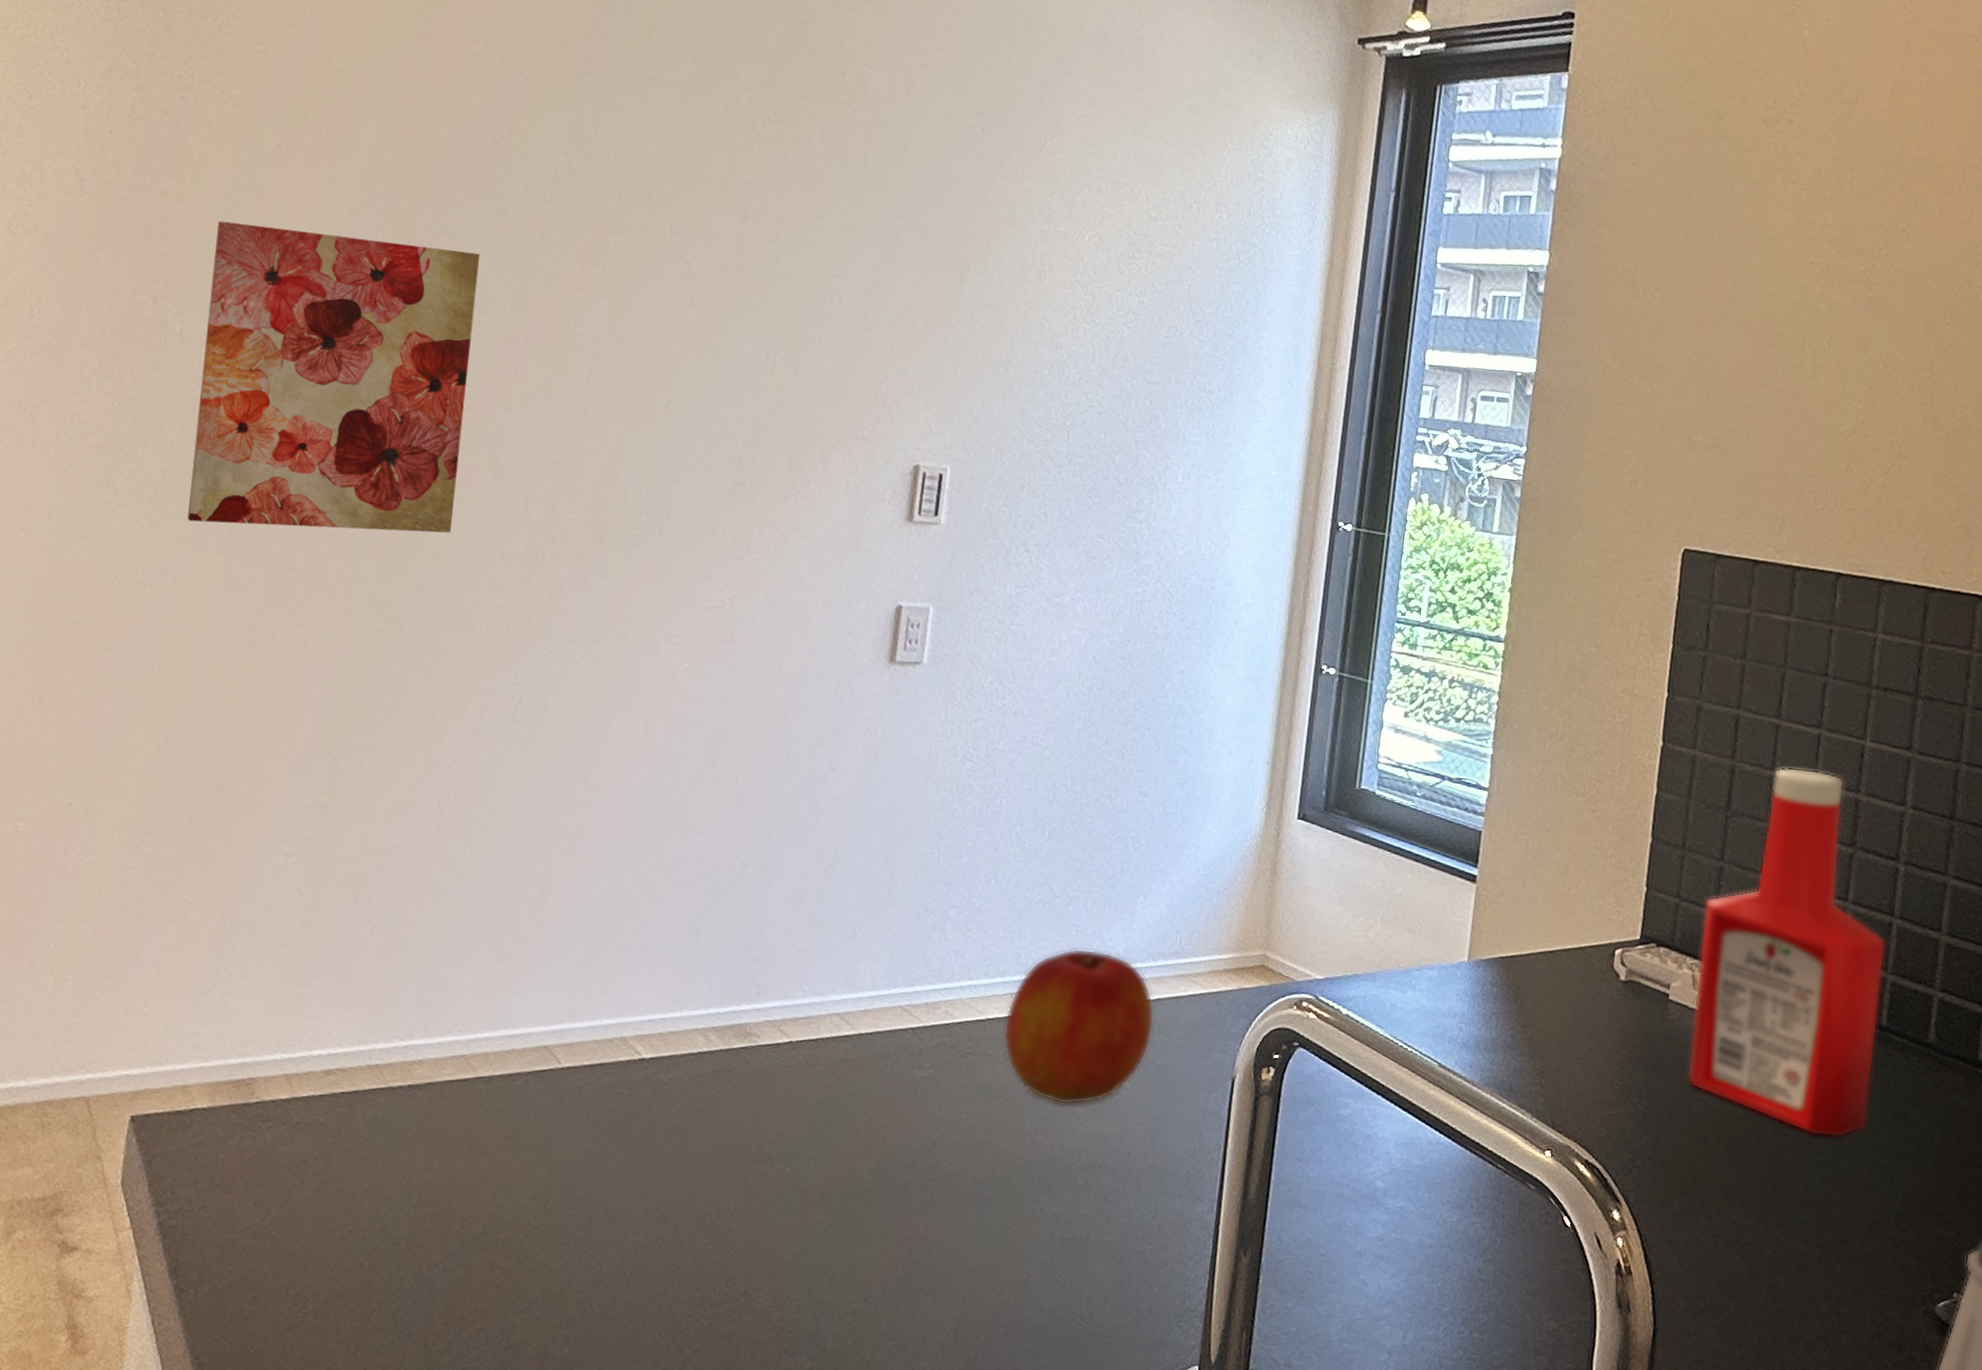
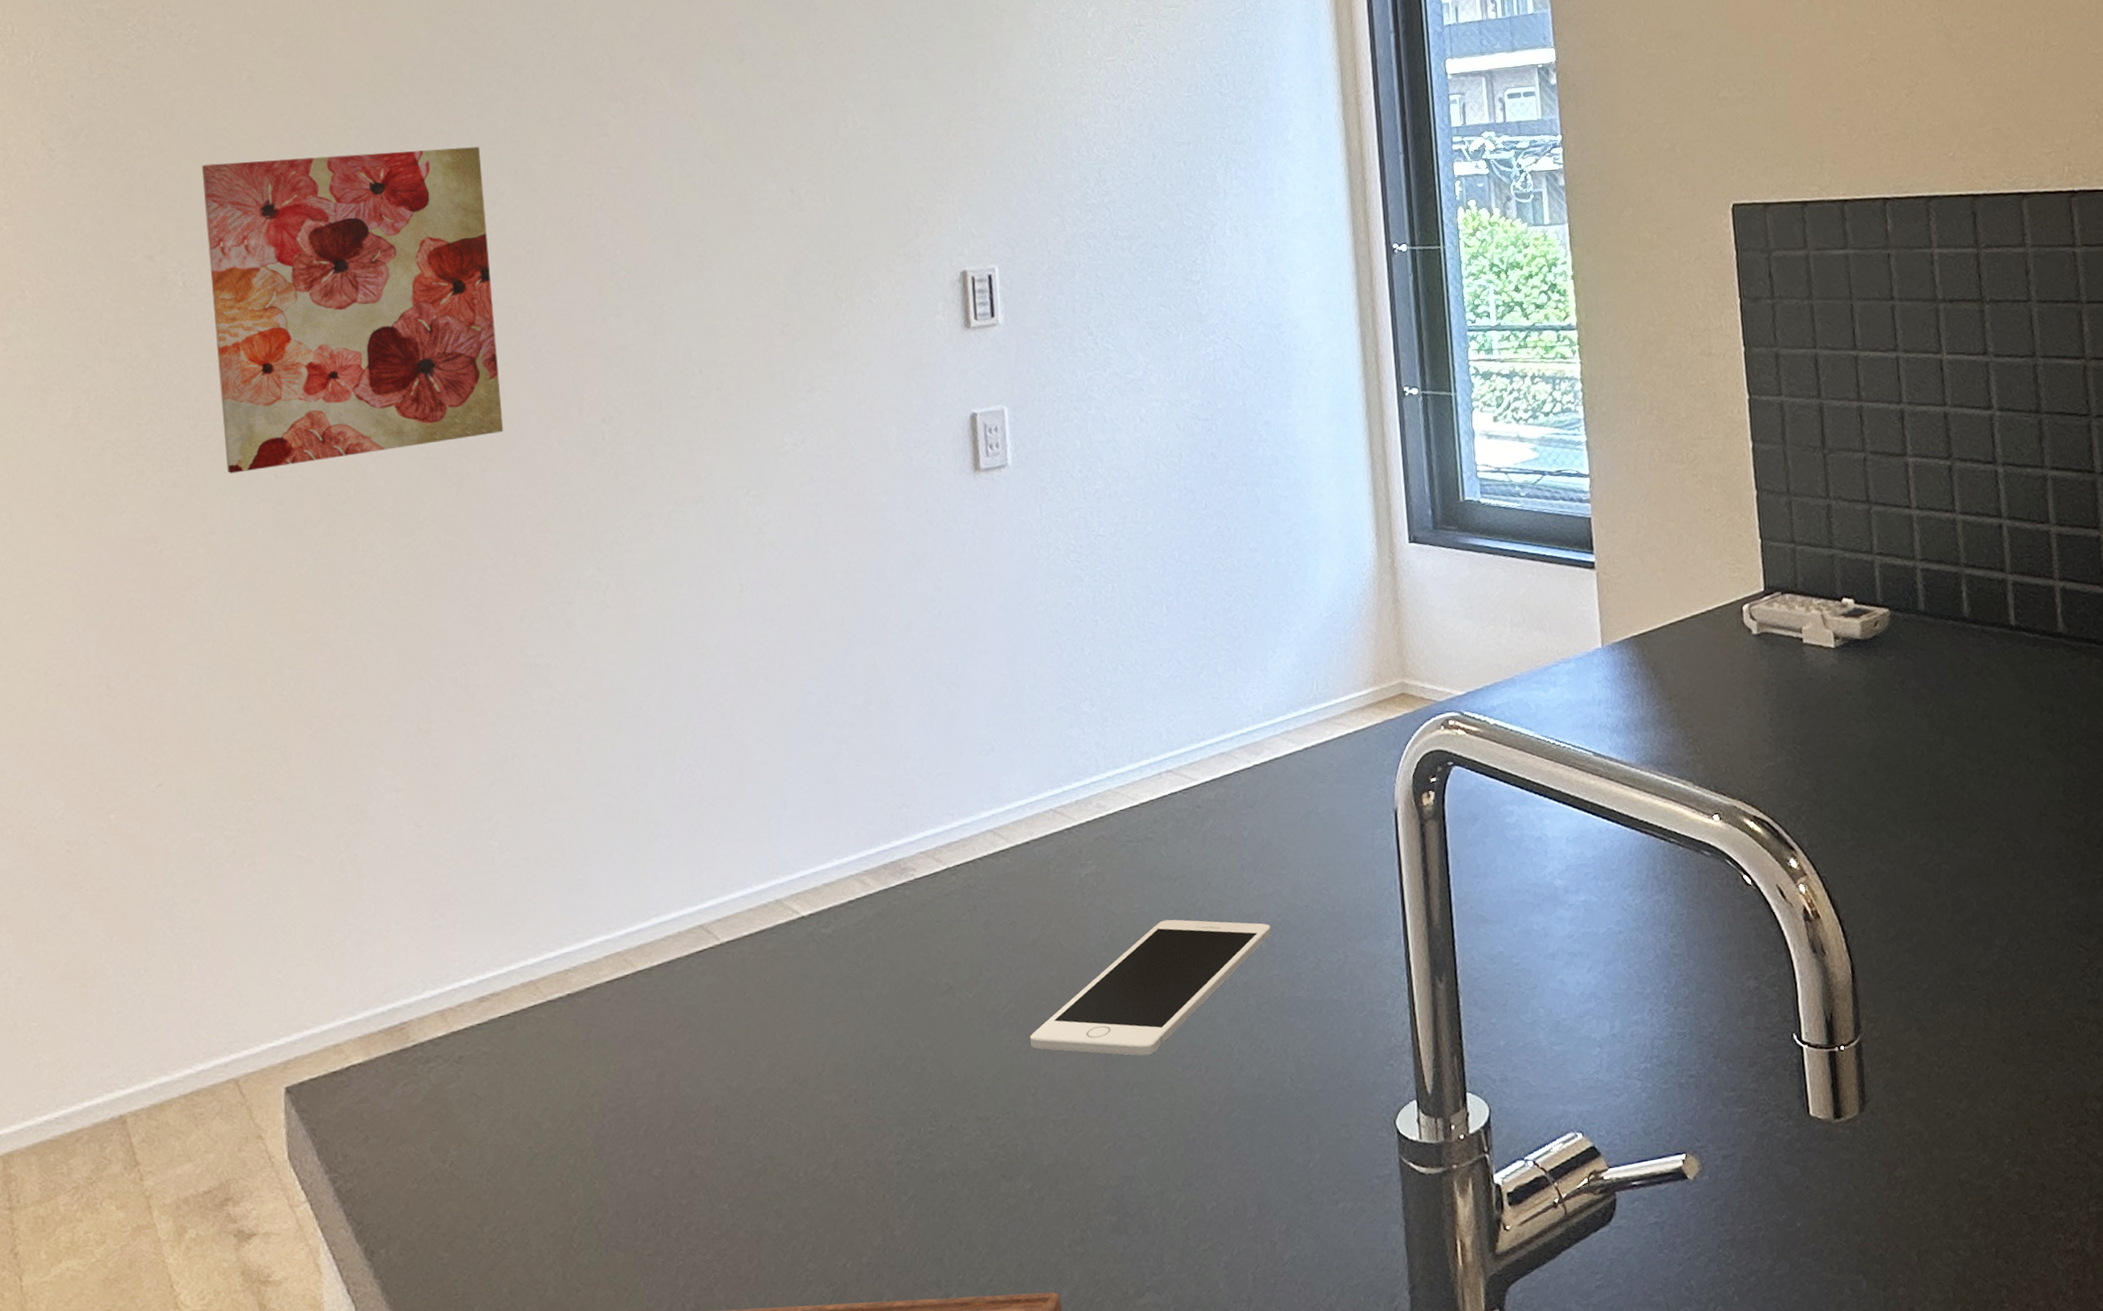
cell phone: none [837,1137,1090,1265] -> present [1030,919,1271,1056]
apple: present [1003,948,1155,1106] -> none [1158,712,1308,873]
ketchup bottle: present [1686,767,1887,1138] -> none [1820,392,2016,745]

